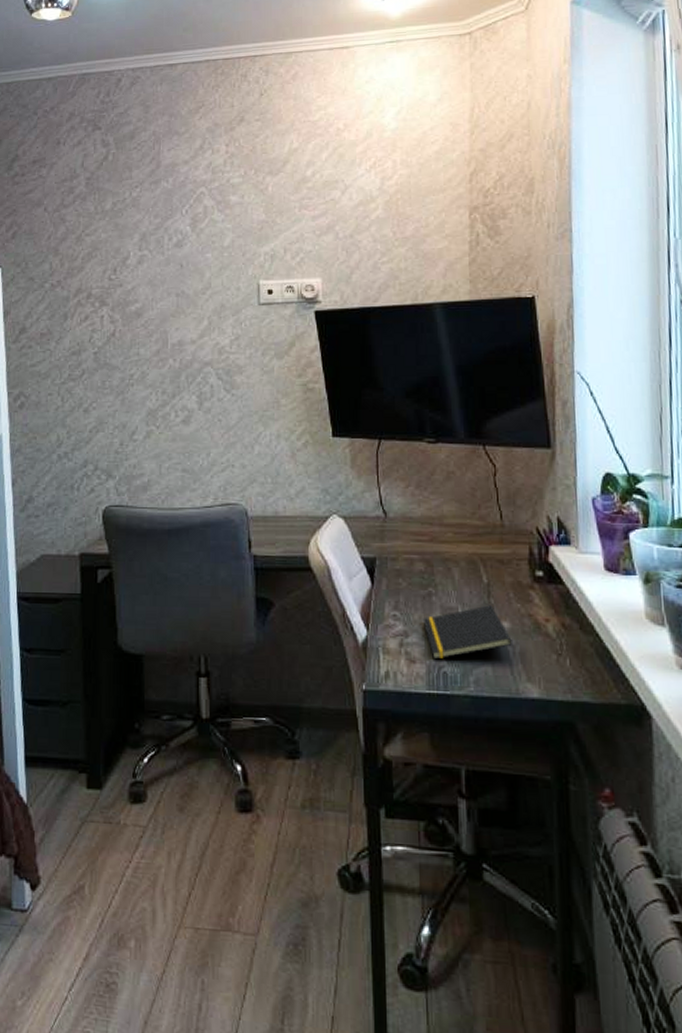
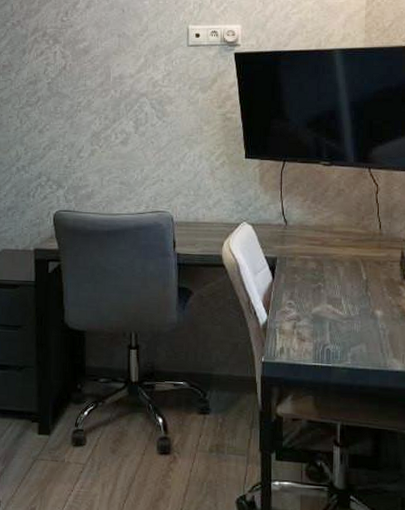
notepad: present [422,605,512,660] -> none [312,297,383,339]

